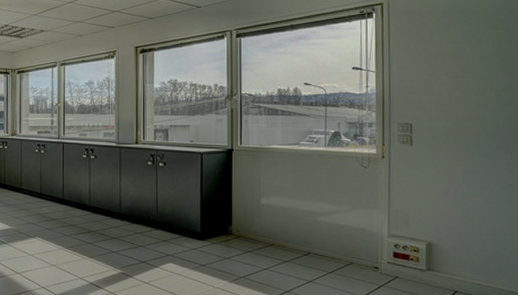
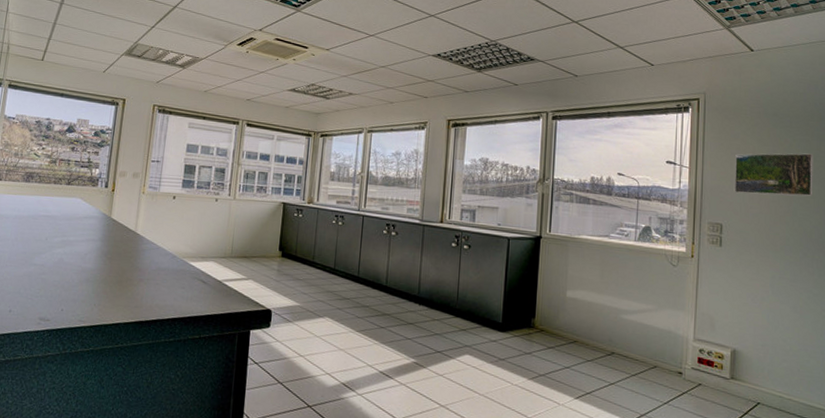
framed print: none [422,47,505,93] -> present [734,153,813,197]

